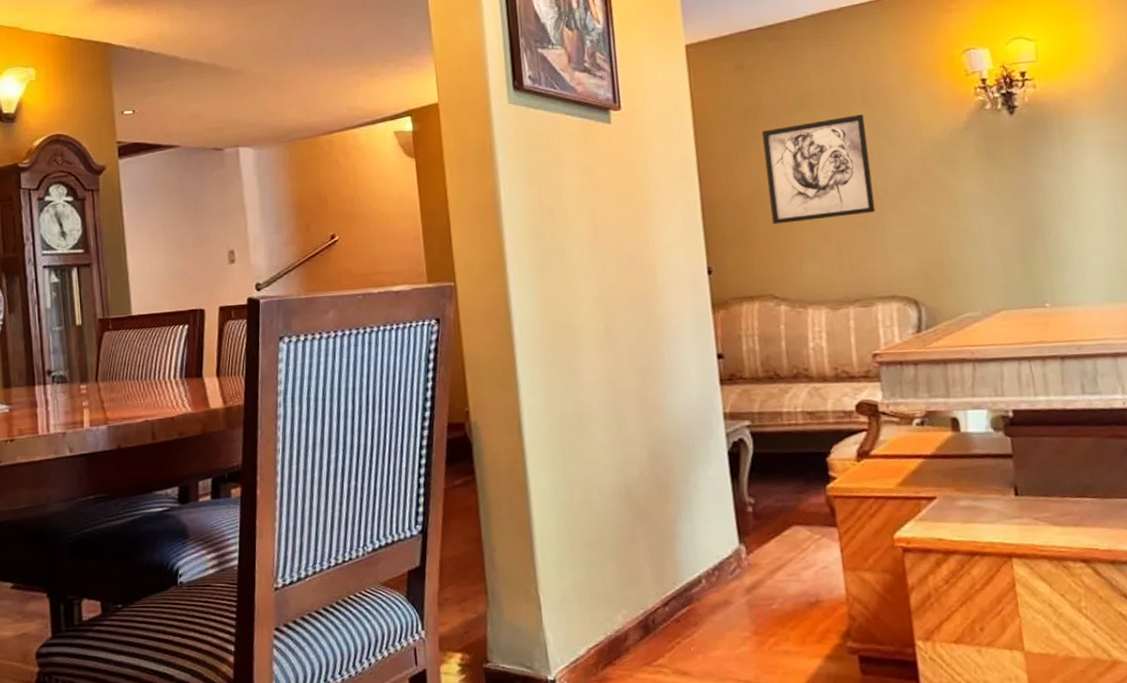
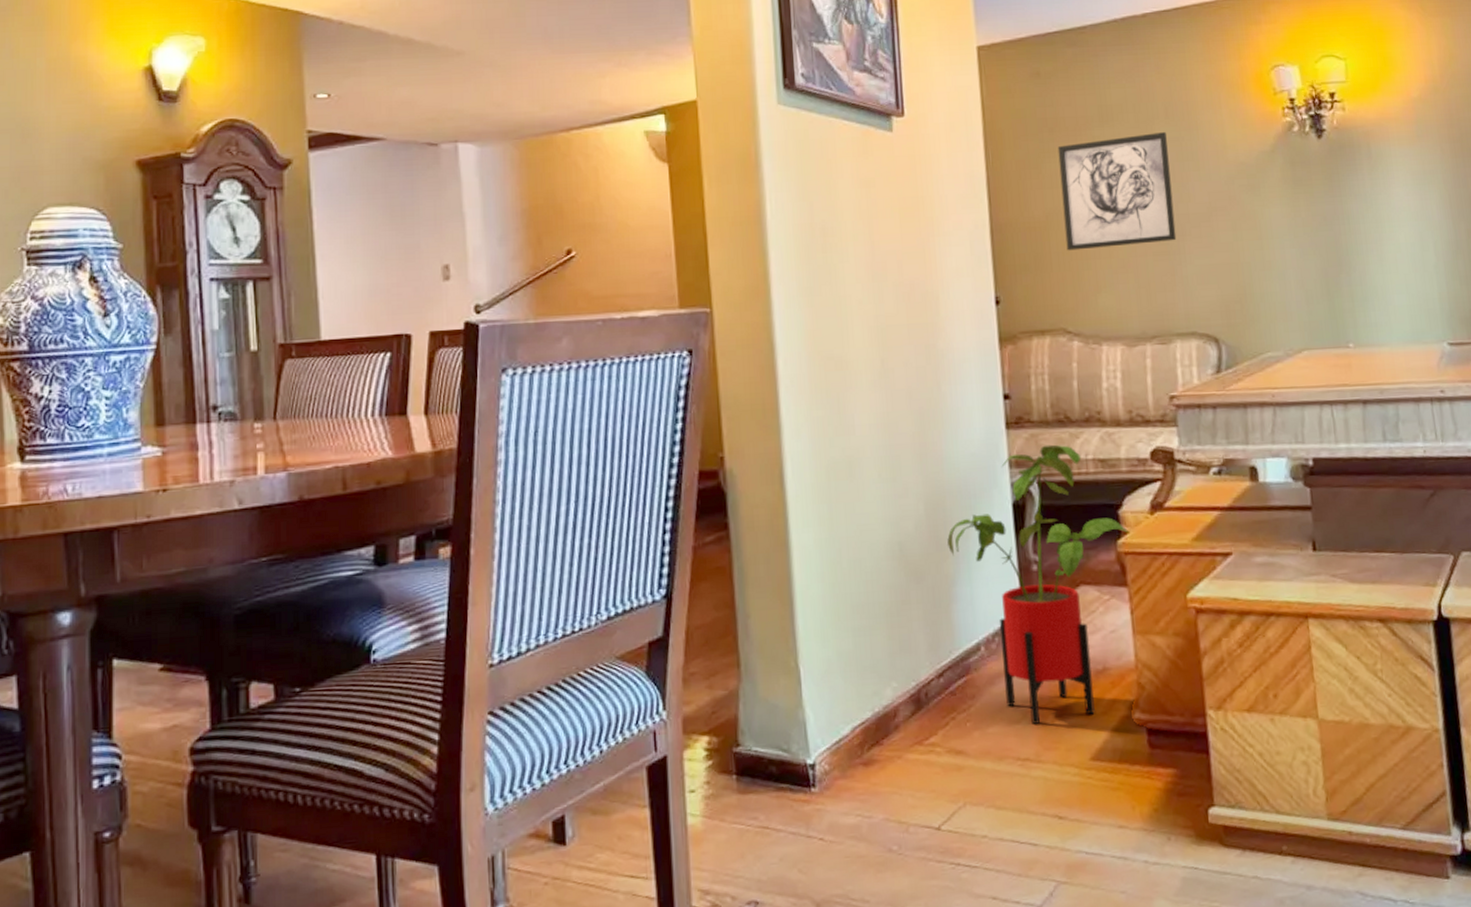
house plant: none [669,398,838,650] -> present [947,444,1130,724]

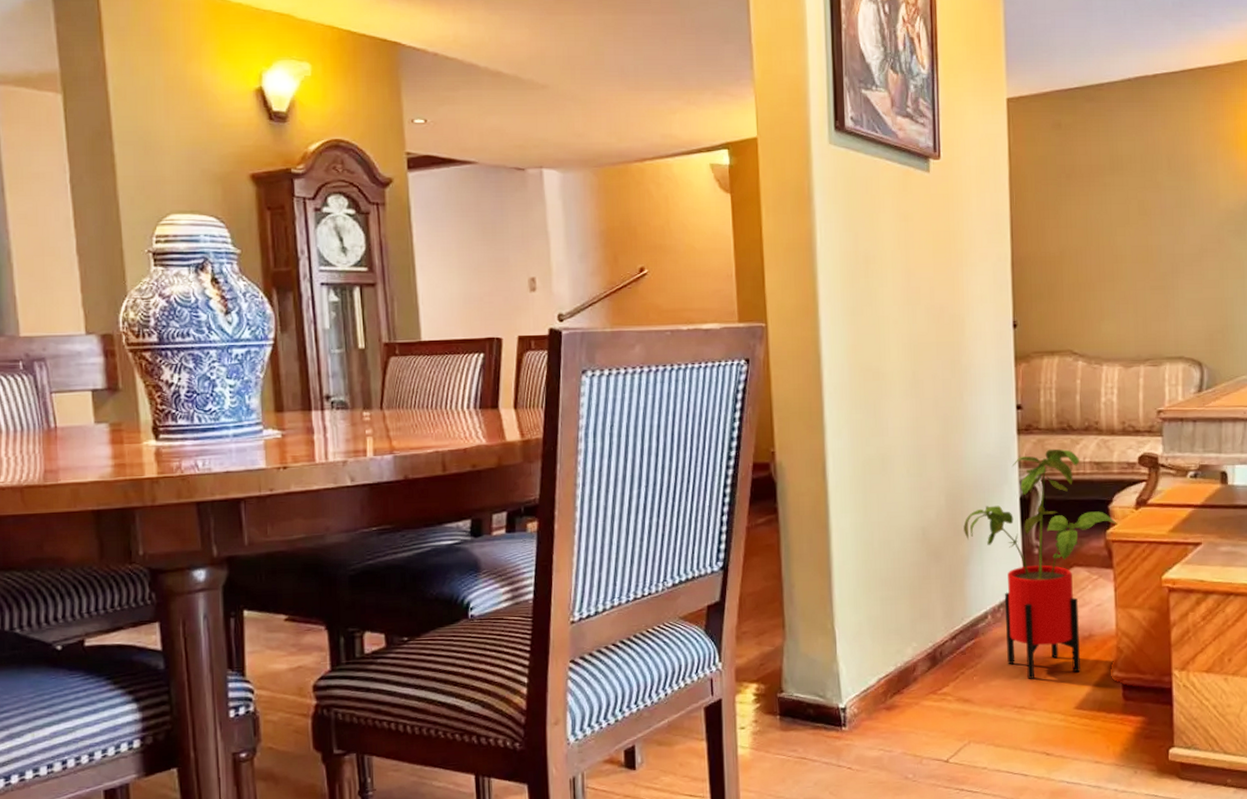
wall art: present [1057,132,1177,251] -> none [1073,181,1171,283]

